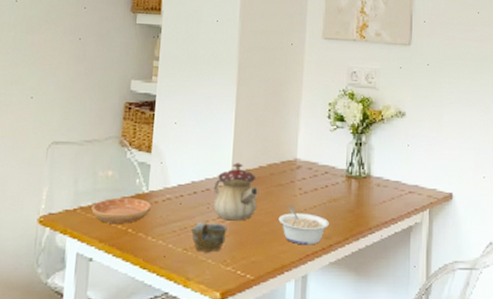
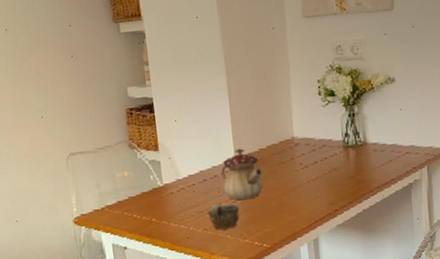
saucer: present [91,197,151,224] -> none [116,192,169,217]
legume: present [278,206,329,245] -> none [285,180,332,213]

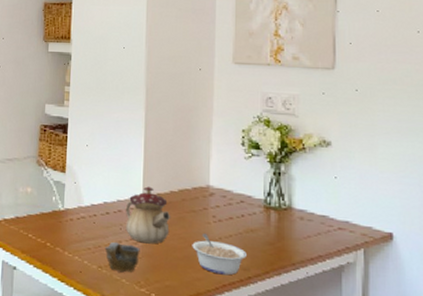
legume: none [285,180,332,213] -> present [192,233,247,276]

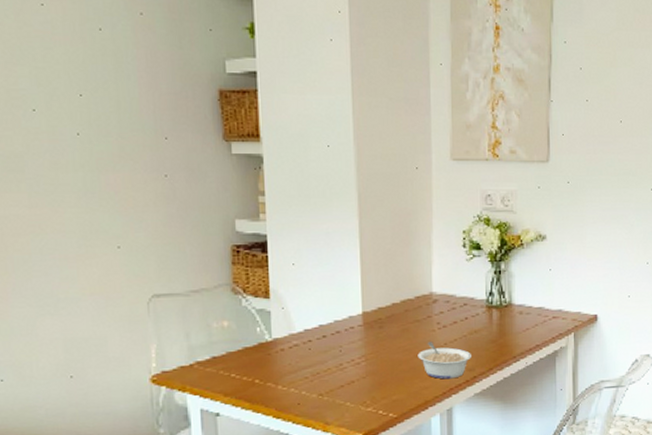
cup: present [104,241,140,273] -> none [324,365,364,396]
teapot: present [125,186,171,244] -> none [345,301,395,362]

